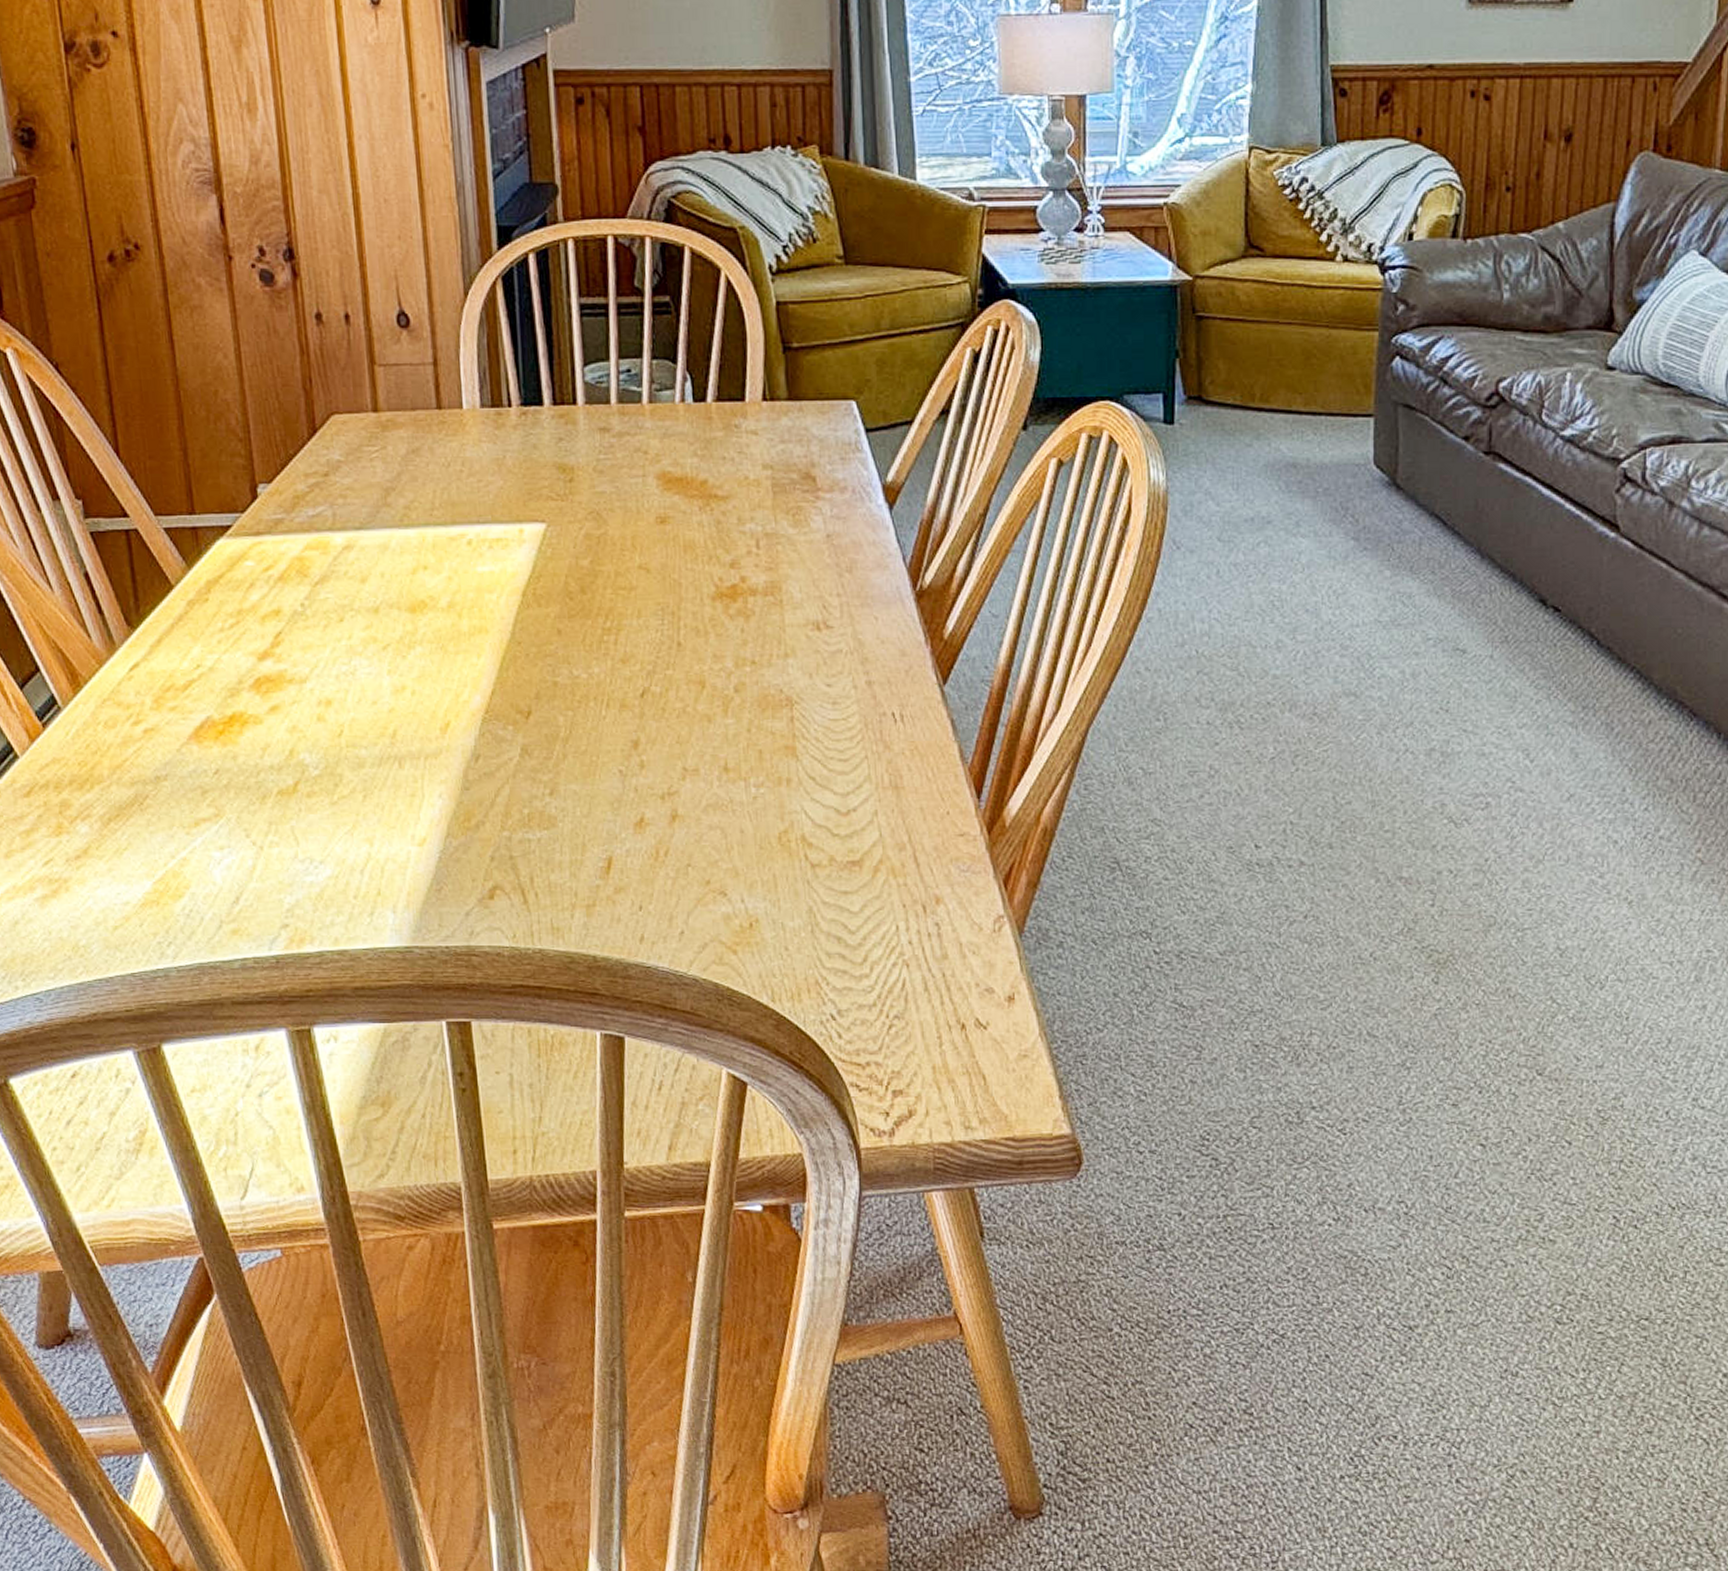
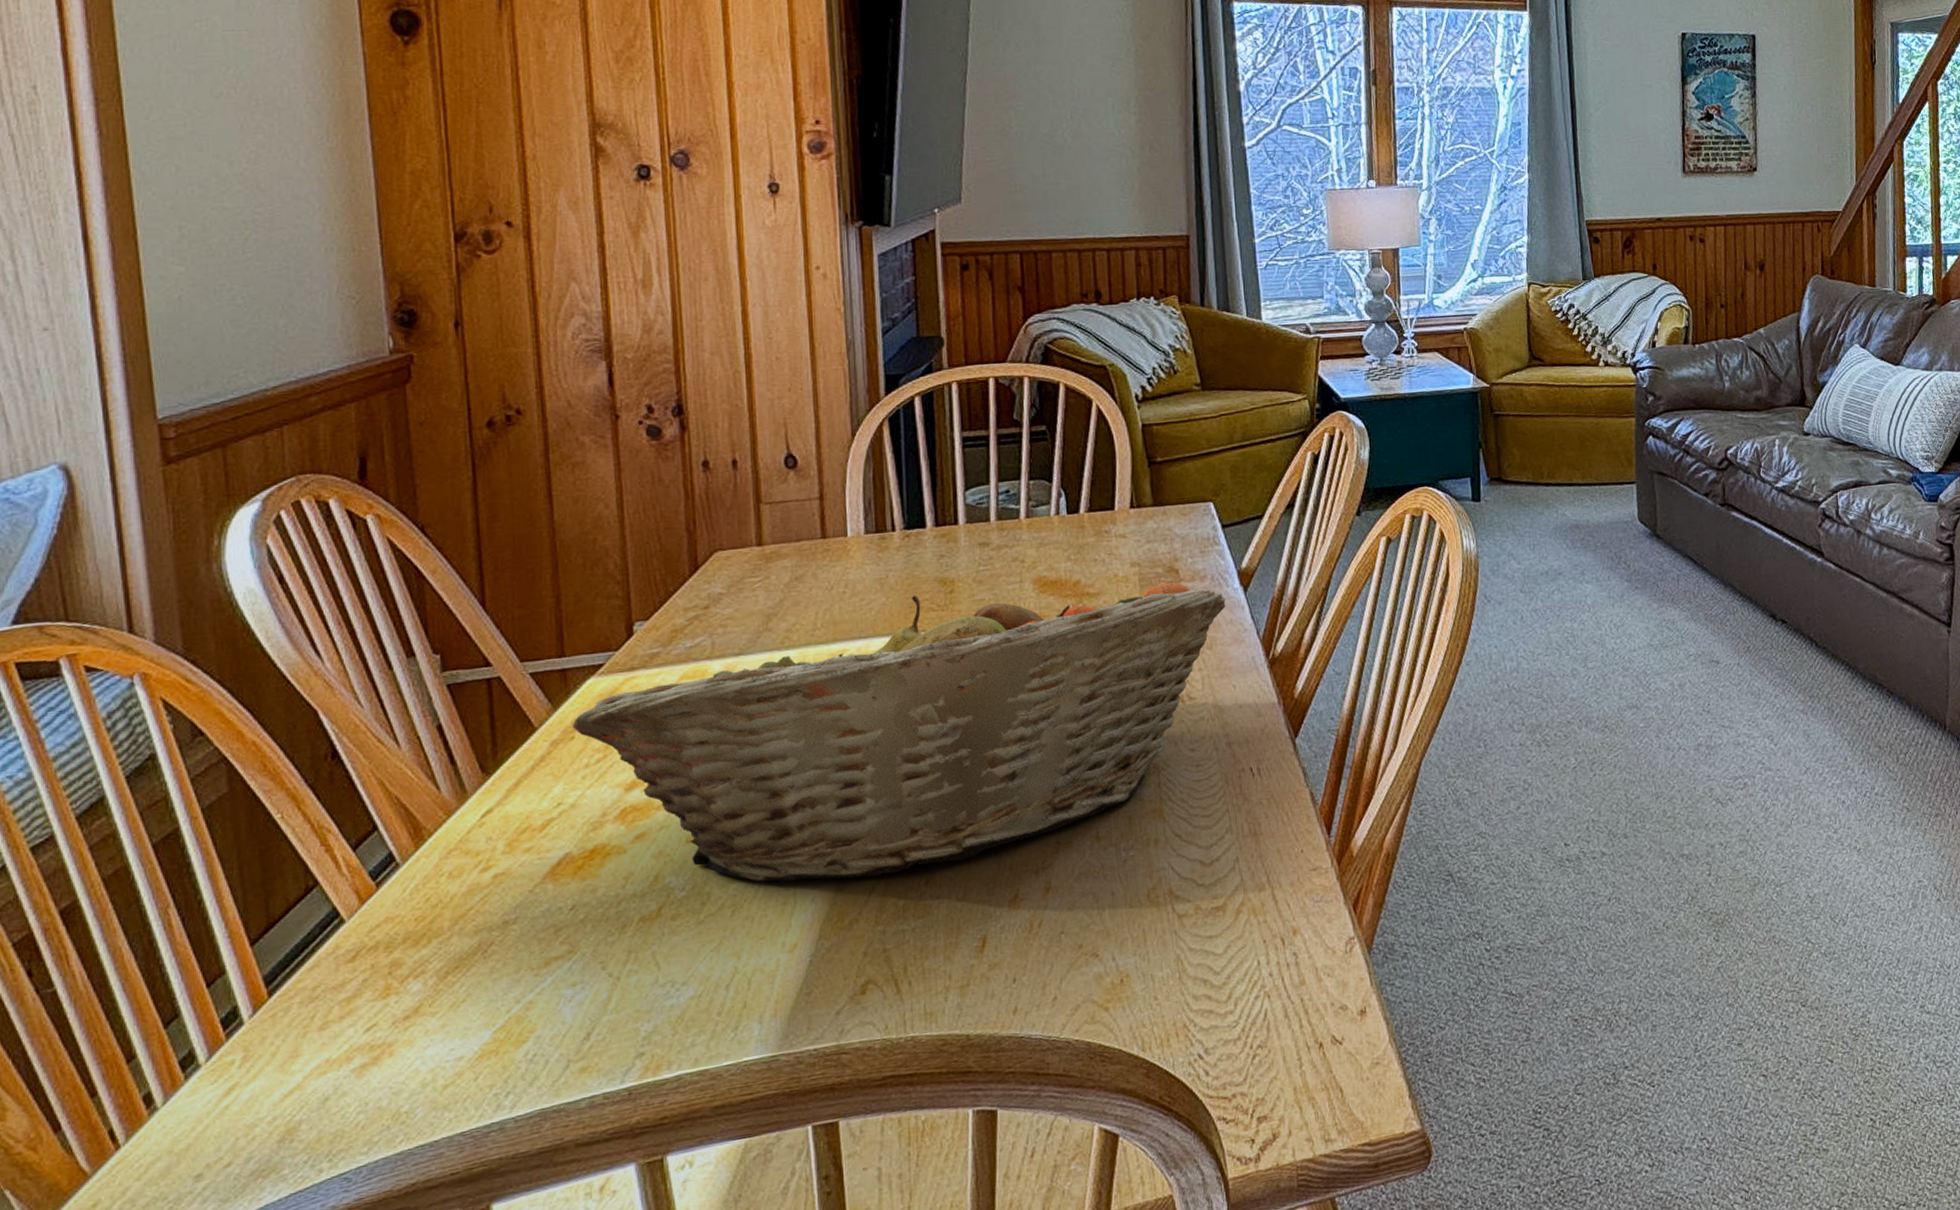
fruit basket: none [206,480,869,779] -> present [573,582,1226,882]

